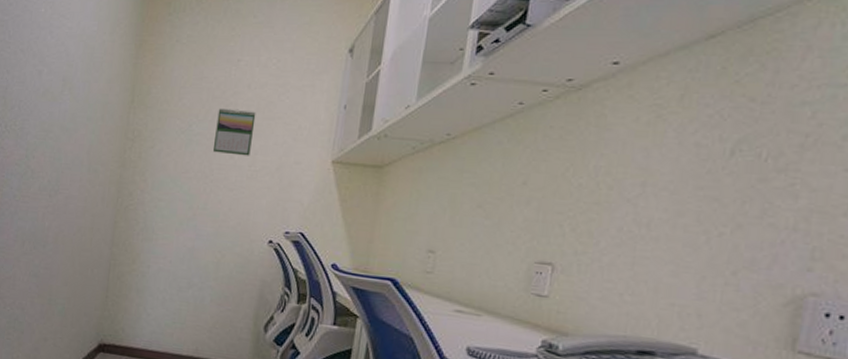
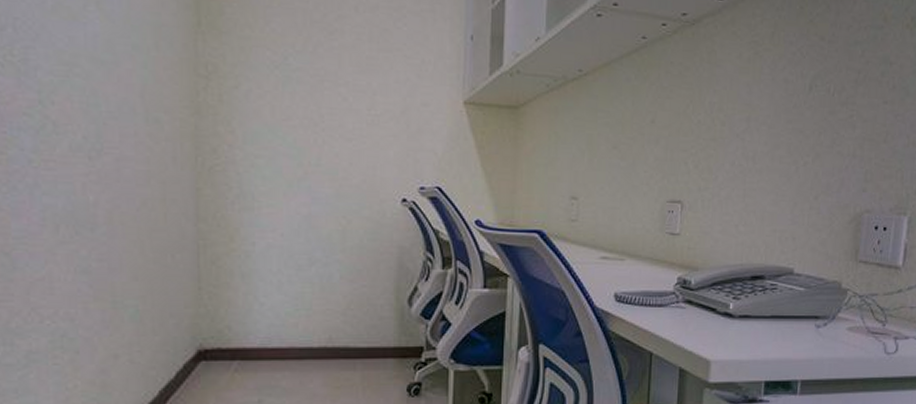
calendar: present [213,108,256,156] -> none [320,36,369,97]

